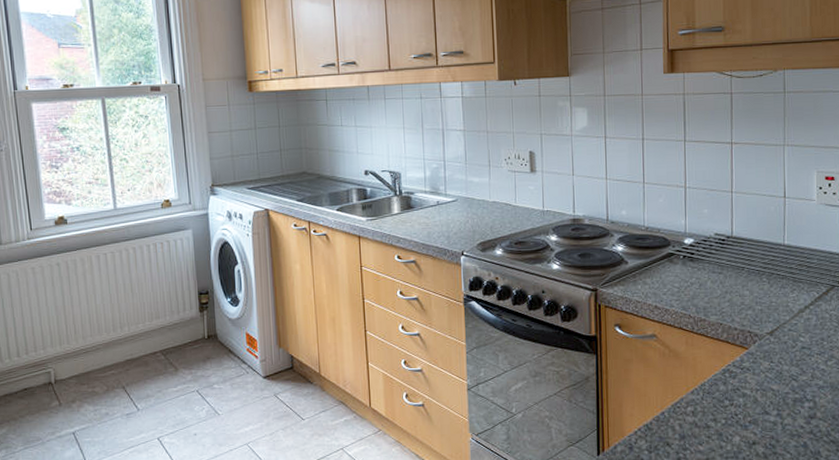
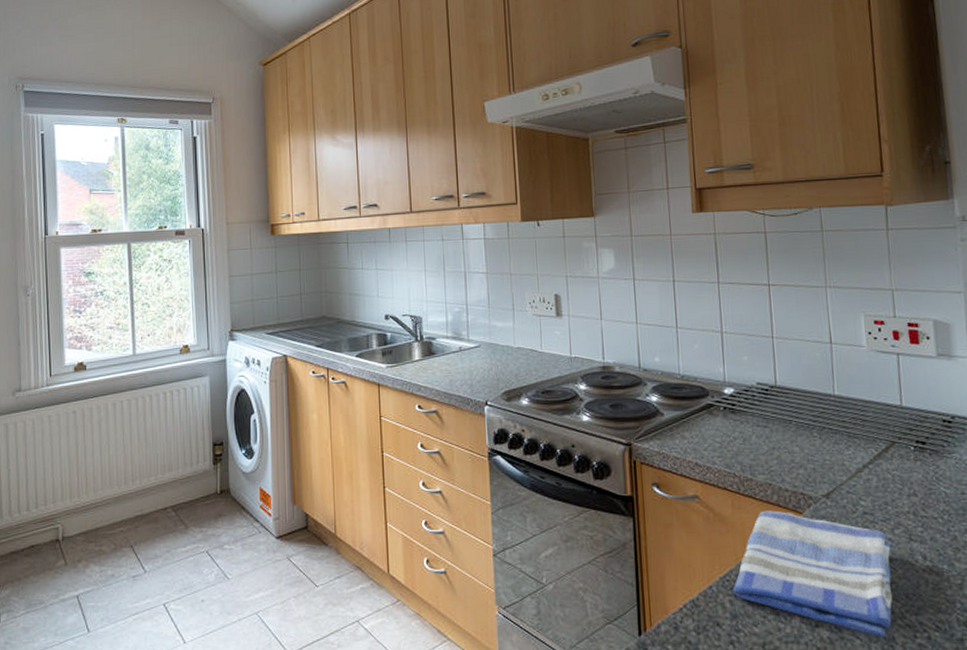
dish towel: none [683,346,824,452] -> present [733,510,893,638]

